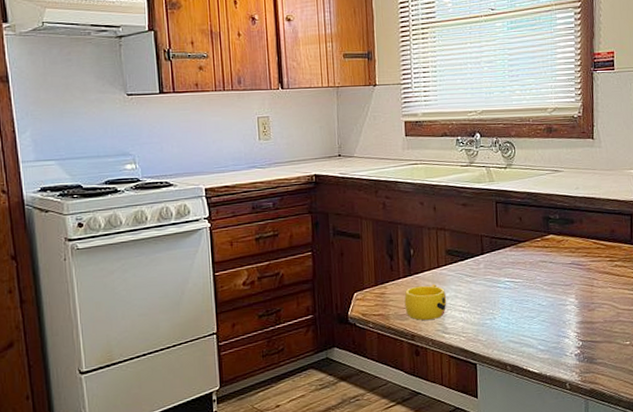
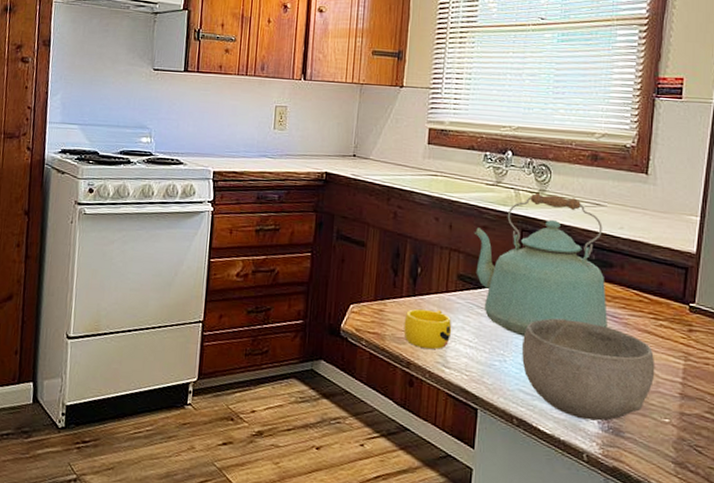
kettle: none [455,167,574,295] -> present [473,192,607,337]
bowl: none [507,273,616,355] -> present [522,318,655,422]

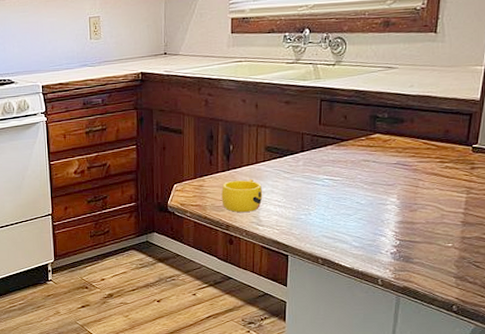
kettle: present [473,192,607,337] -> none [277,64,399,192]
bowl: present [522,318,655,422] -> none [324,172,441,253]

